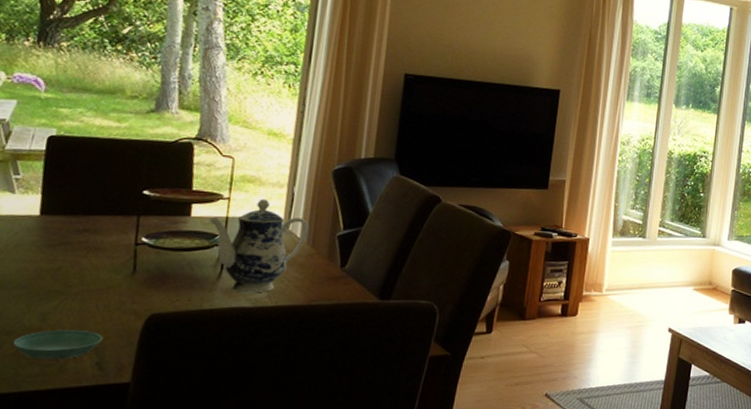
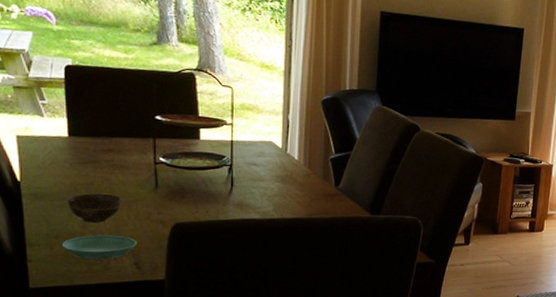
cup: none [28,279,91,315] -> present [69,192,121,223]
teapot: present [209,198,309,293] -> none [216,125,305,207]

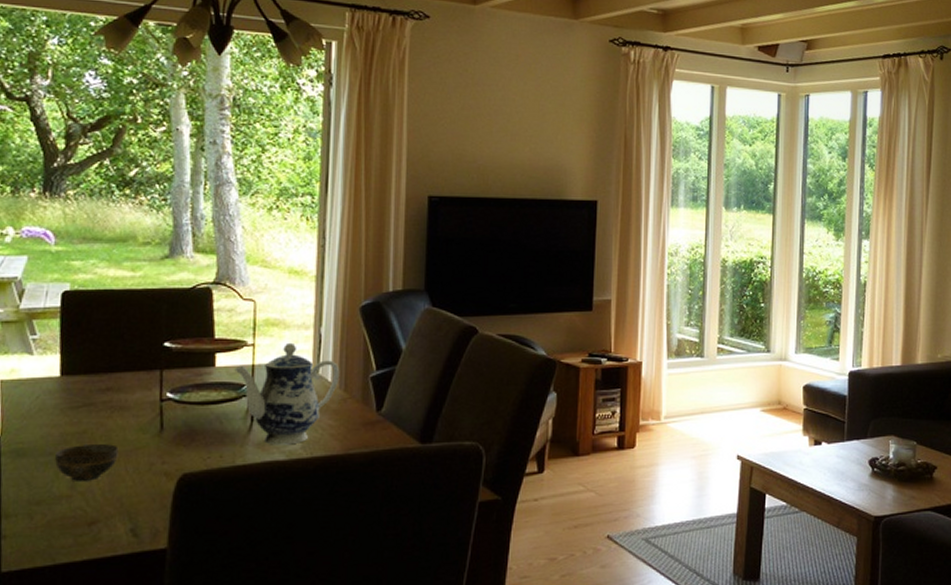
saucer: present [61,235,138,260] -> none [43,496,136,529]
teapot: none [216,125,305,207] -> present [234,342,340,445]

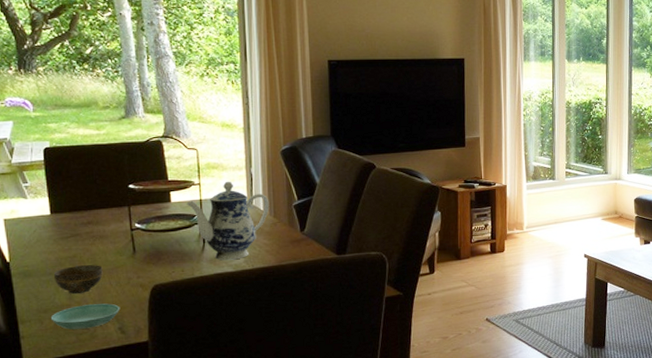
saucer: none [43,496,136,529] -> present [50,303,120,330]

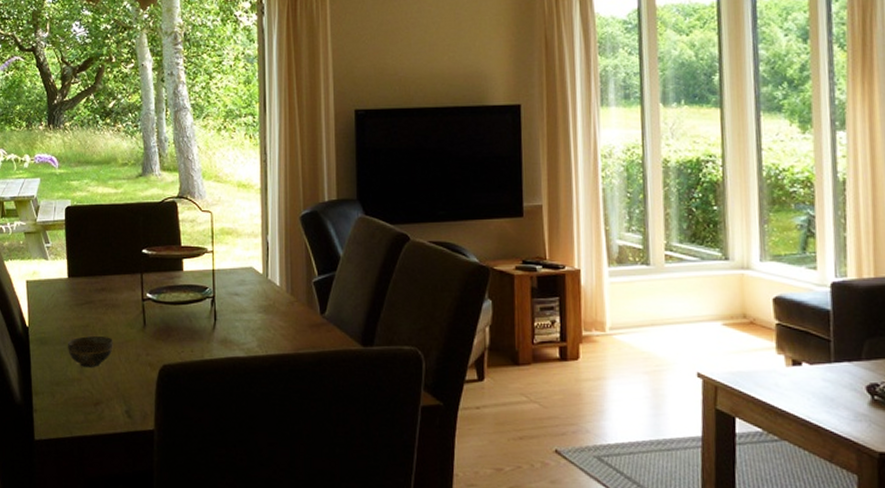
saucer: present [50,303,120,330] -> none [62,381,128,408]
teapot: present [186,181,270,260] -> none [199,249,287,343]

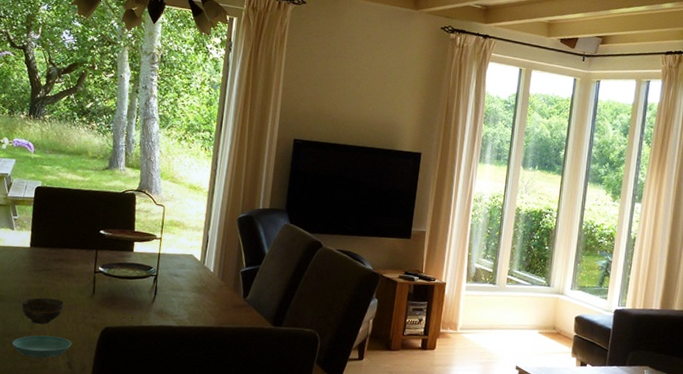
saucer: none [62,381,128,408] -> present [12,335,72,358]

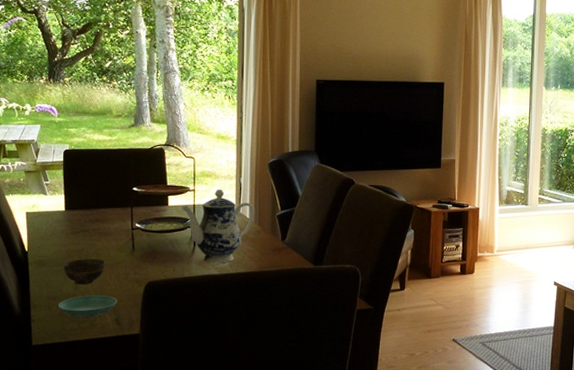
teapot: none [146,239,220,315] -> present [181,189,255,263]

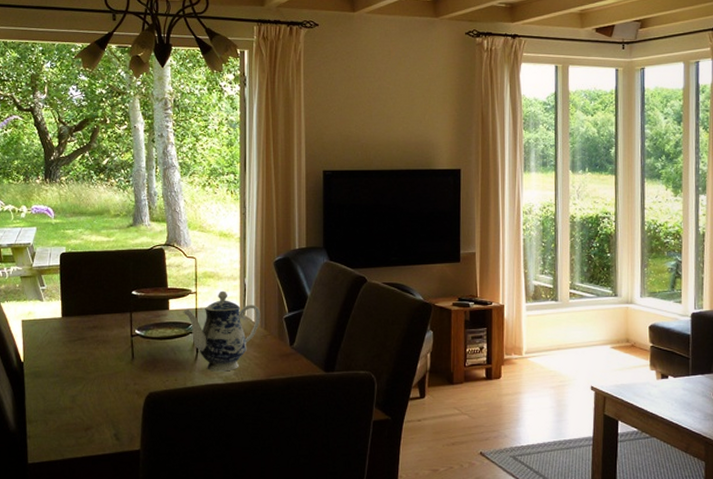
saucer: present [58,295,118,317] -> none [54,409,117,433]
cup: present [64,258,105,284] -> none [61,368,104,397]

